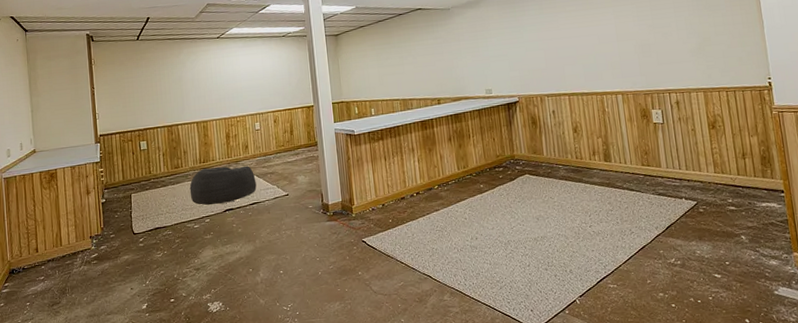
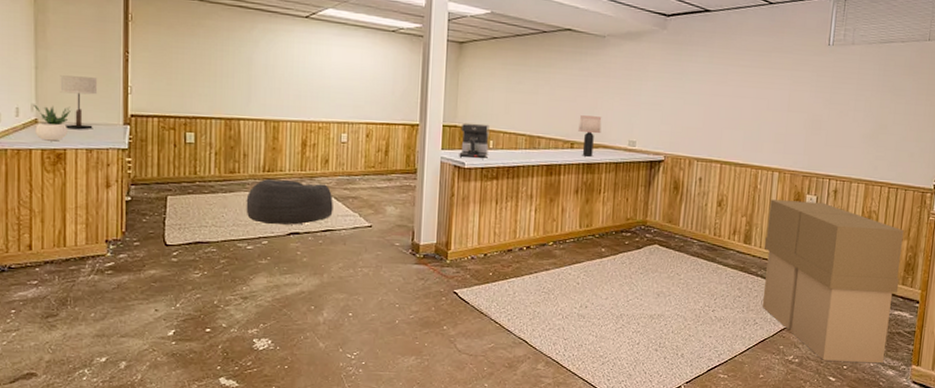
potted plant: none [32,136,58,165] -> present [34,104,71,141]
table lamp: none [48,111,75,154] -> present [60,75,97,130]
coffee maker: none [347,96,372,127] -> present [459,123,490,159]
table lamp: none [441,74,461,110] -> present [578,115,602,158]
cardboard boxes: none [620,114,765,259] -> present [762,199,904,364]

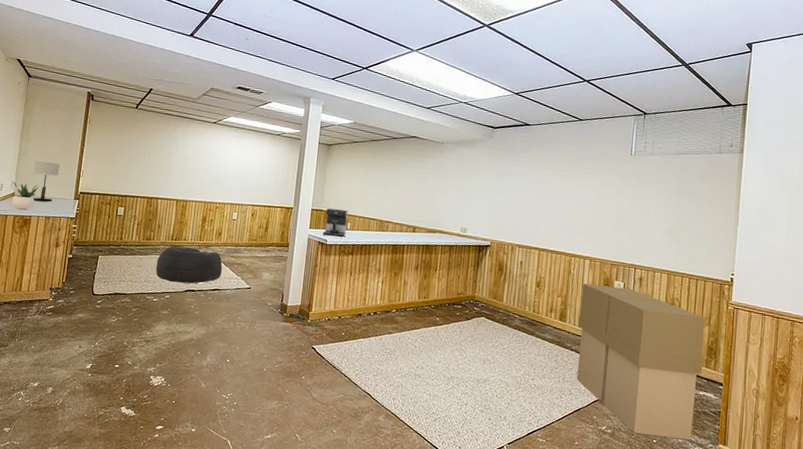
table lamp: present [578,115,602,158] -> none [419,205,439,240]

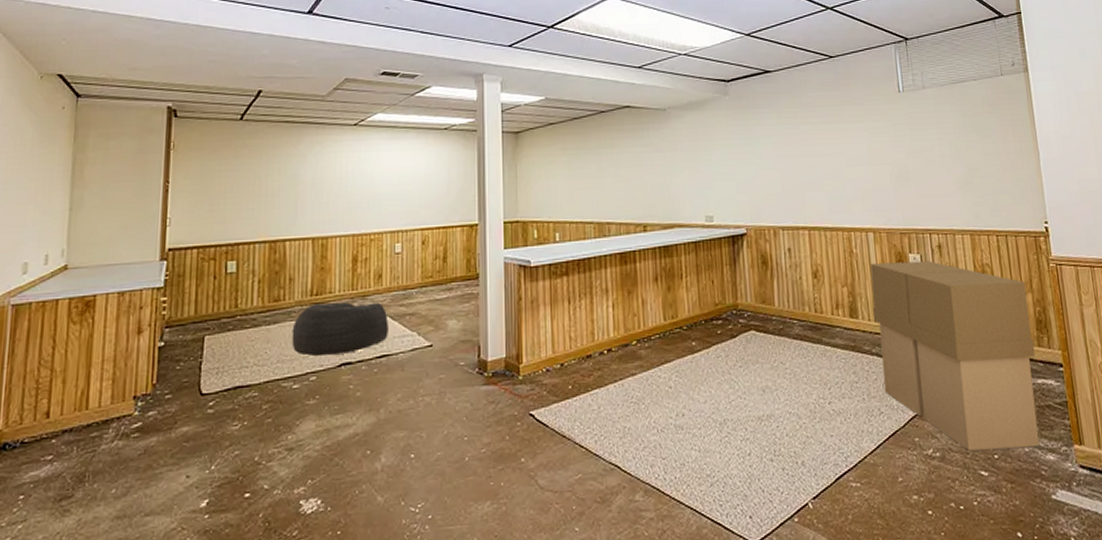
potted plant: present [12,182,39,210] -> none [64,247,104,288]
table lamp: present [33,161,60,202] -> none [94,213,134,273]
coffee maker: present [323,208,348,238] -> none [523,215,555,256]

